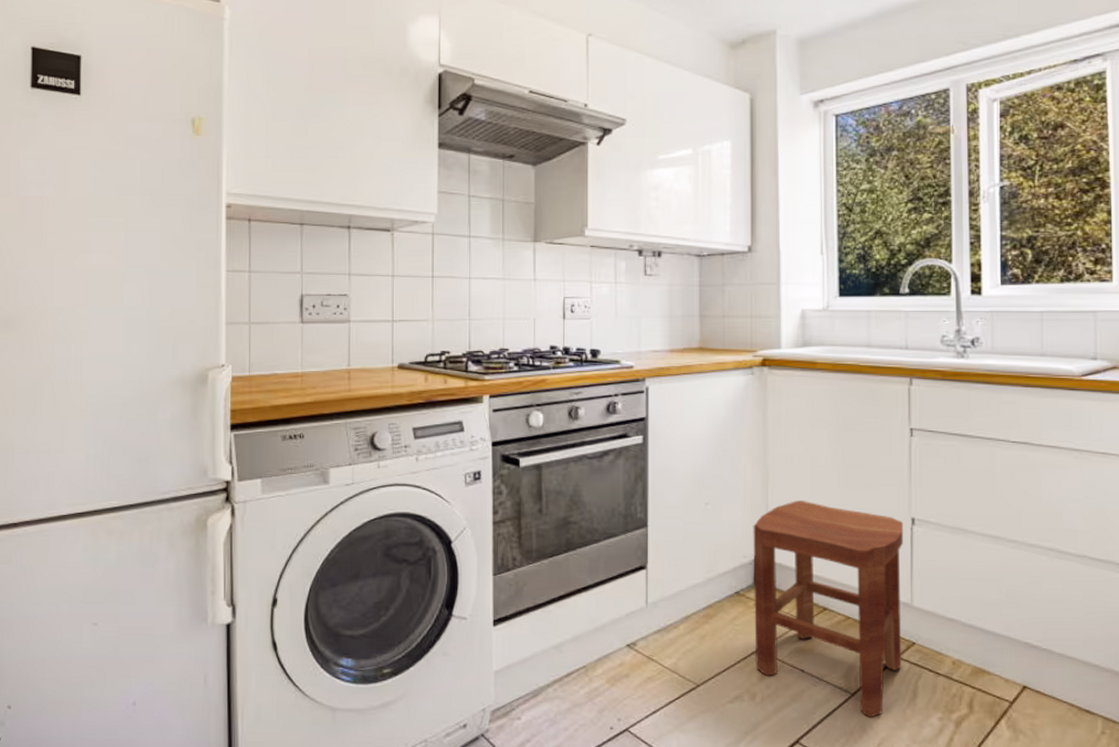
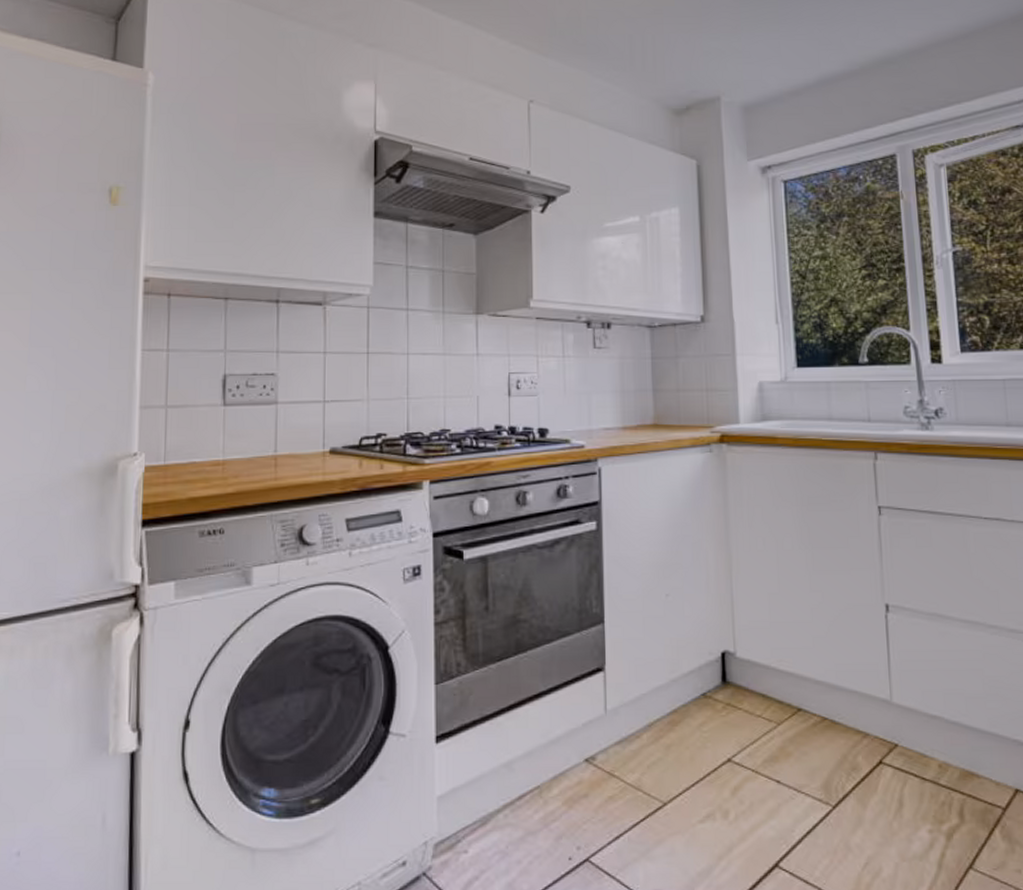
stool: present [753,500,903,718] -> none [718,587,885,833]

